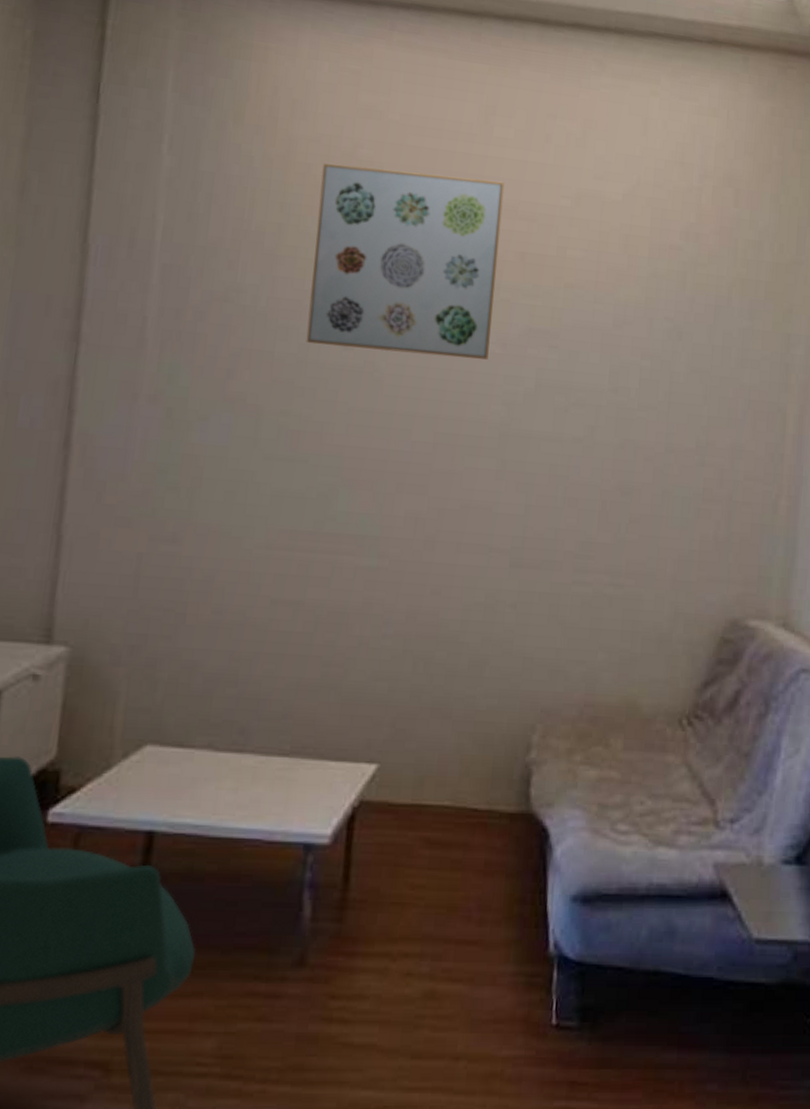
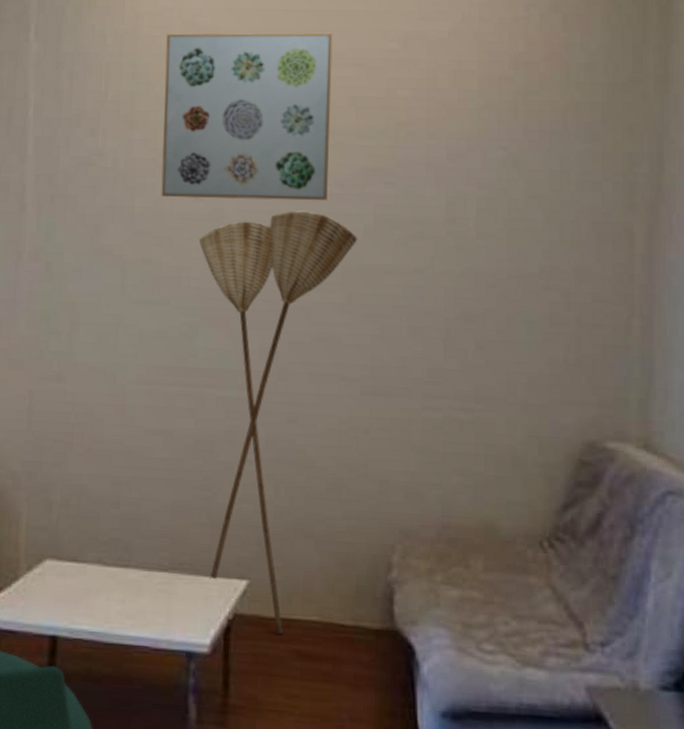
floor lamp: none [335,368,518,822] -> present [199,210,358,635]

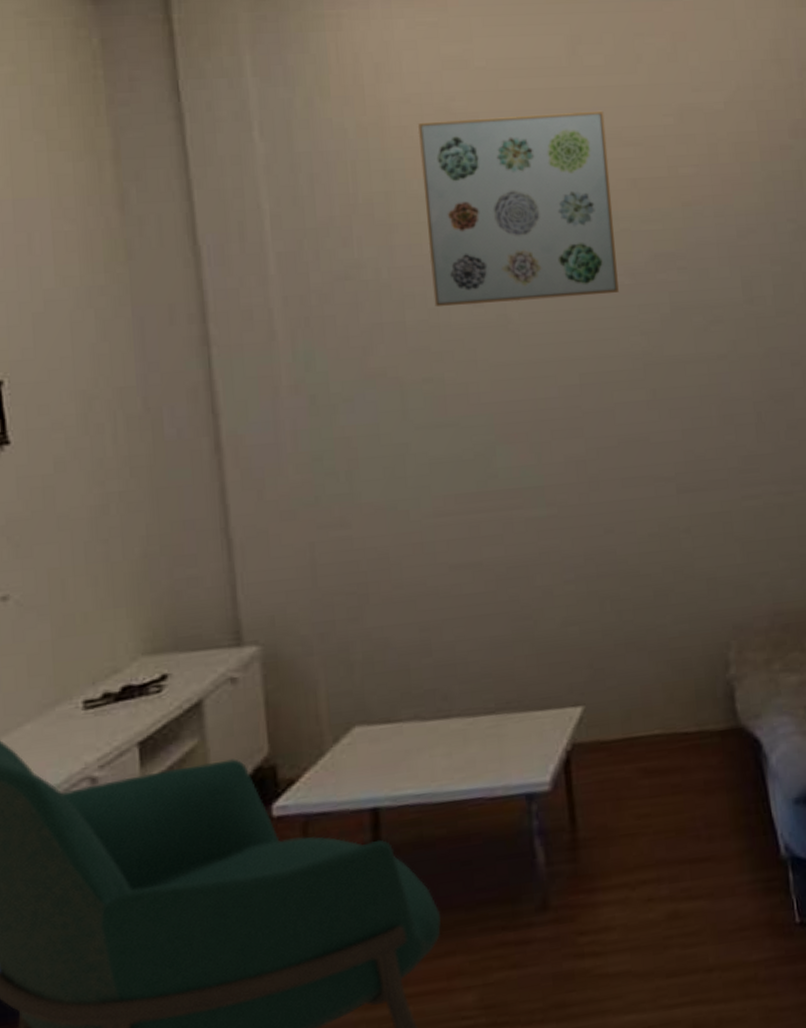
floor lamp: present [199,210,358,635] -> none [485,305,656,757]

